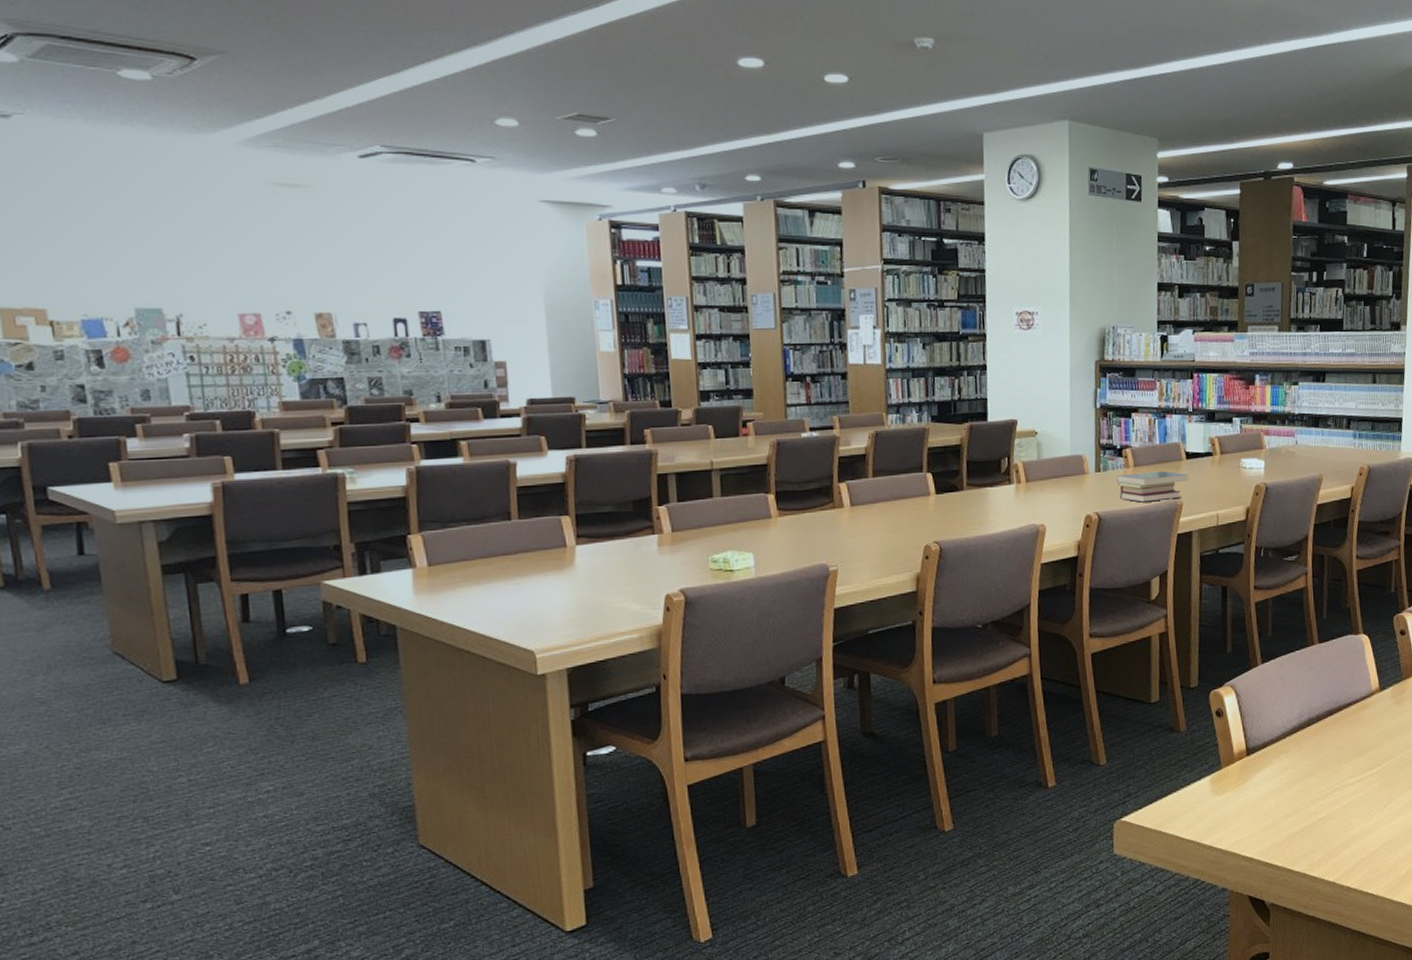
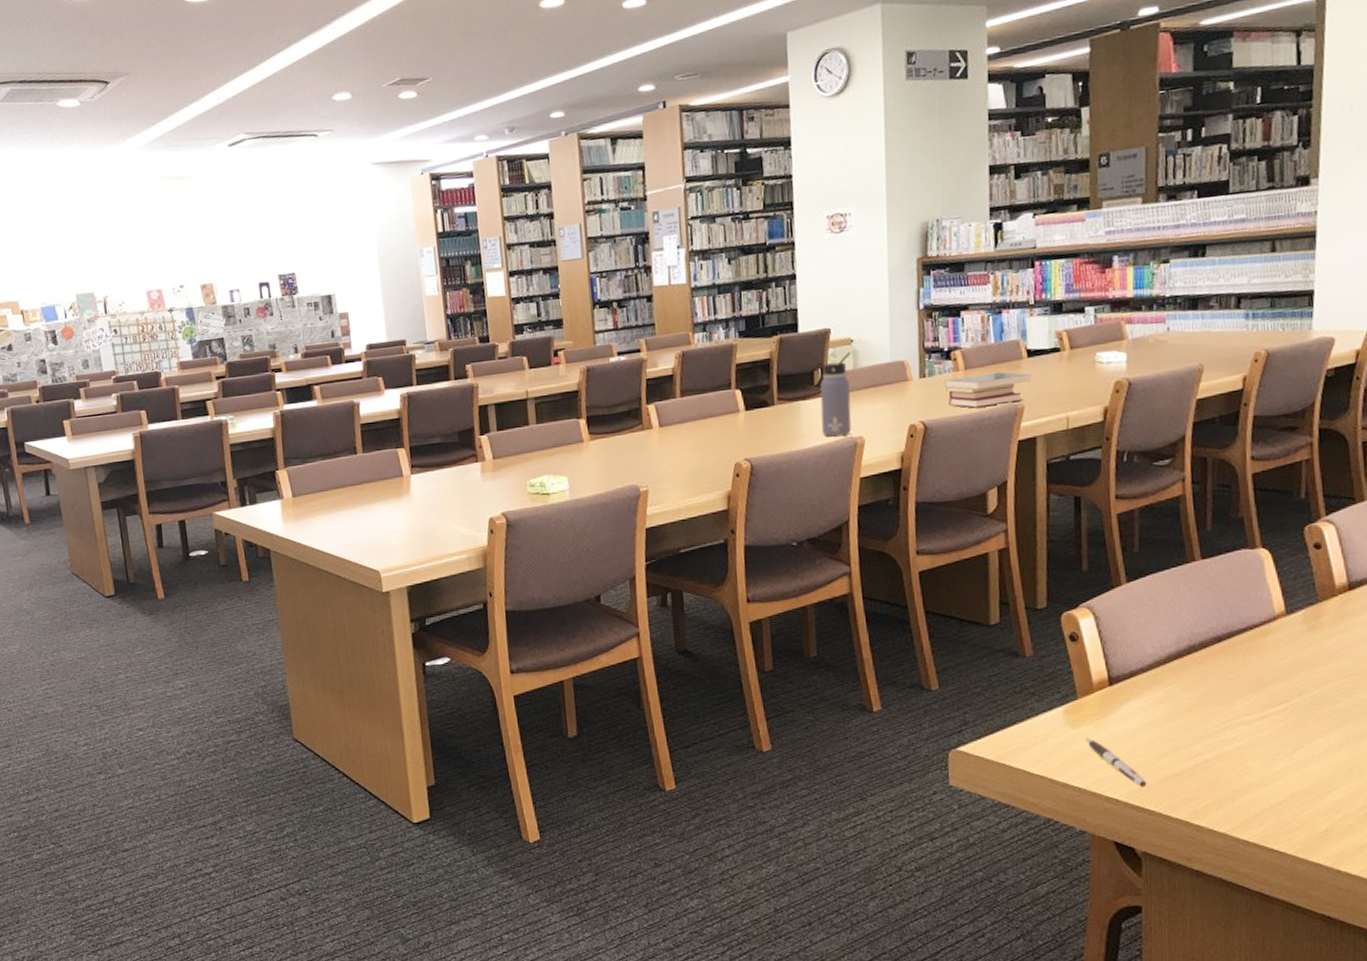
water bottle: none [1006,444,1035,524] -> present [820,352,851,437]
pen: none [1227,803,1275,846] -> present [1085,737,1147,787]

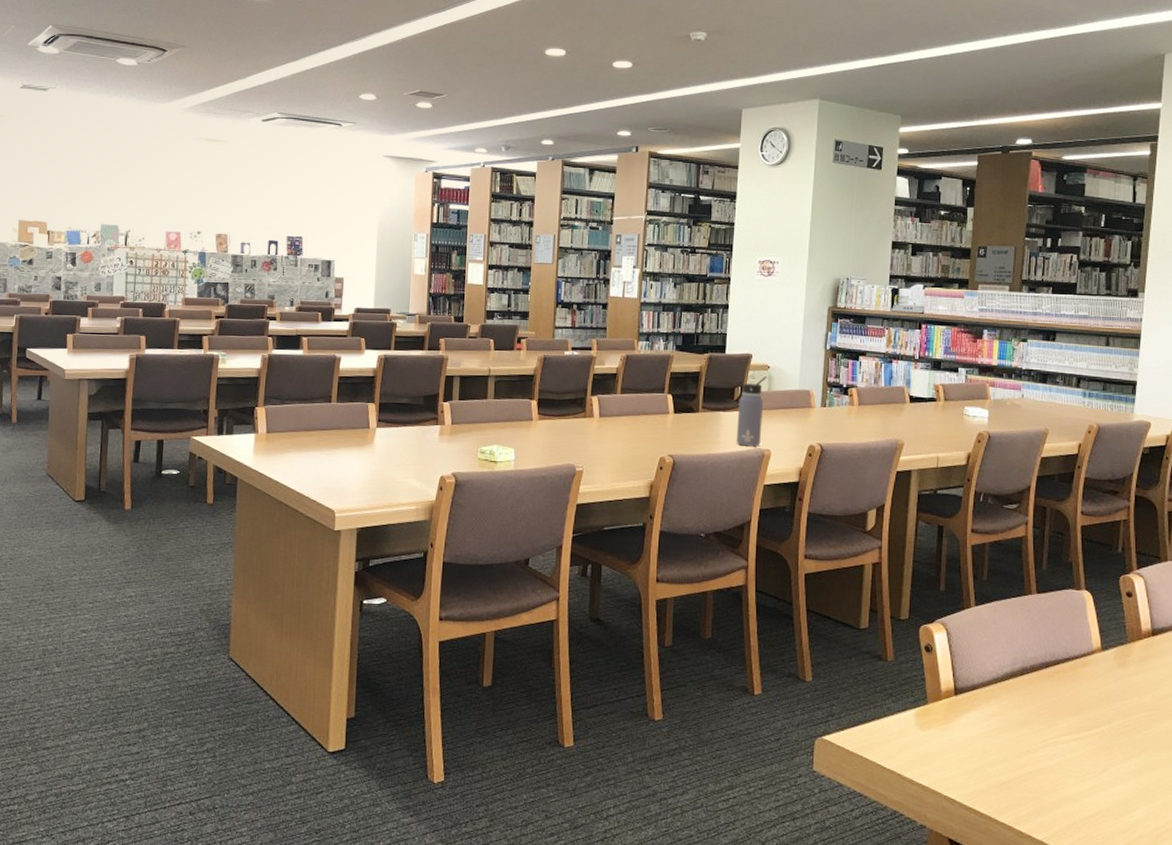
books: present [944,372,1032,408] -> none [841,411,912,439]
pen: present [1085,737,1147,787] -> none [931,739,980,790]

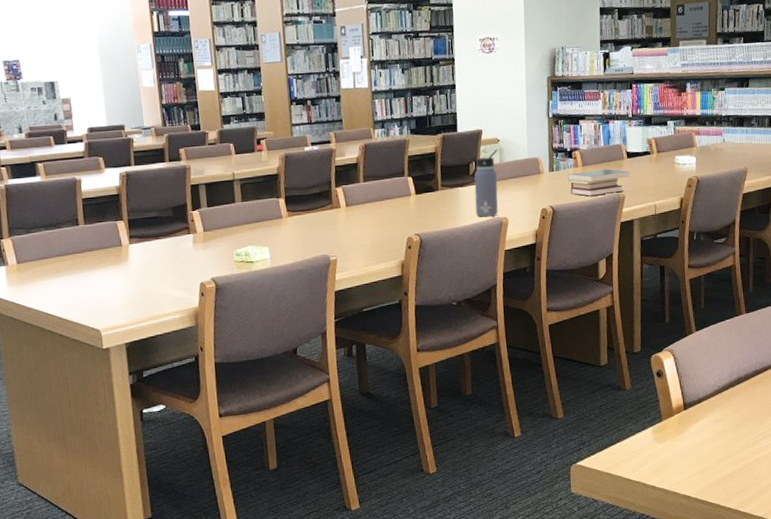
books: none [841,411,912,439] -> present [567,168,630,197]

